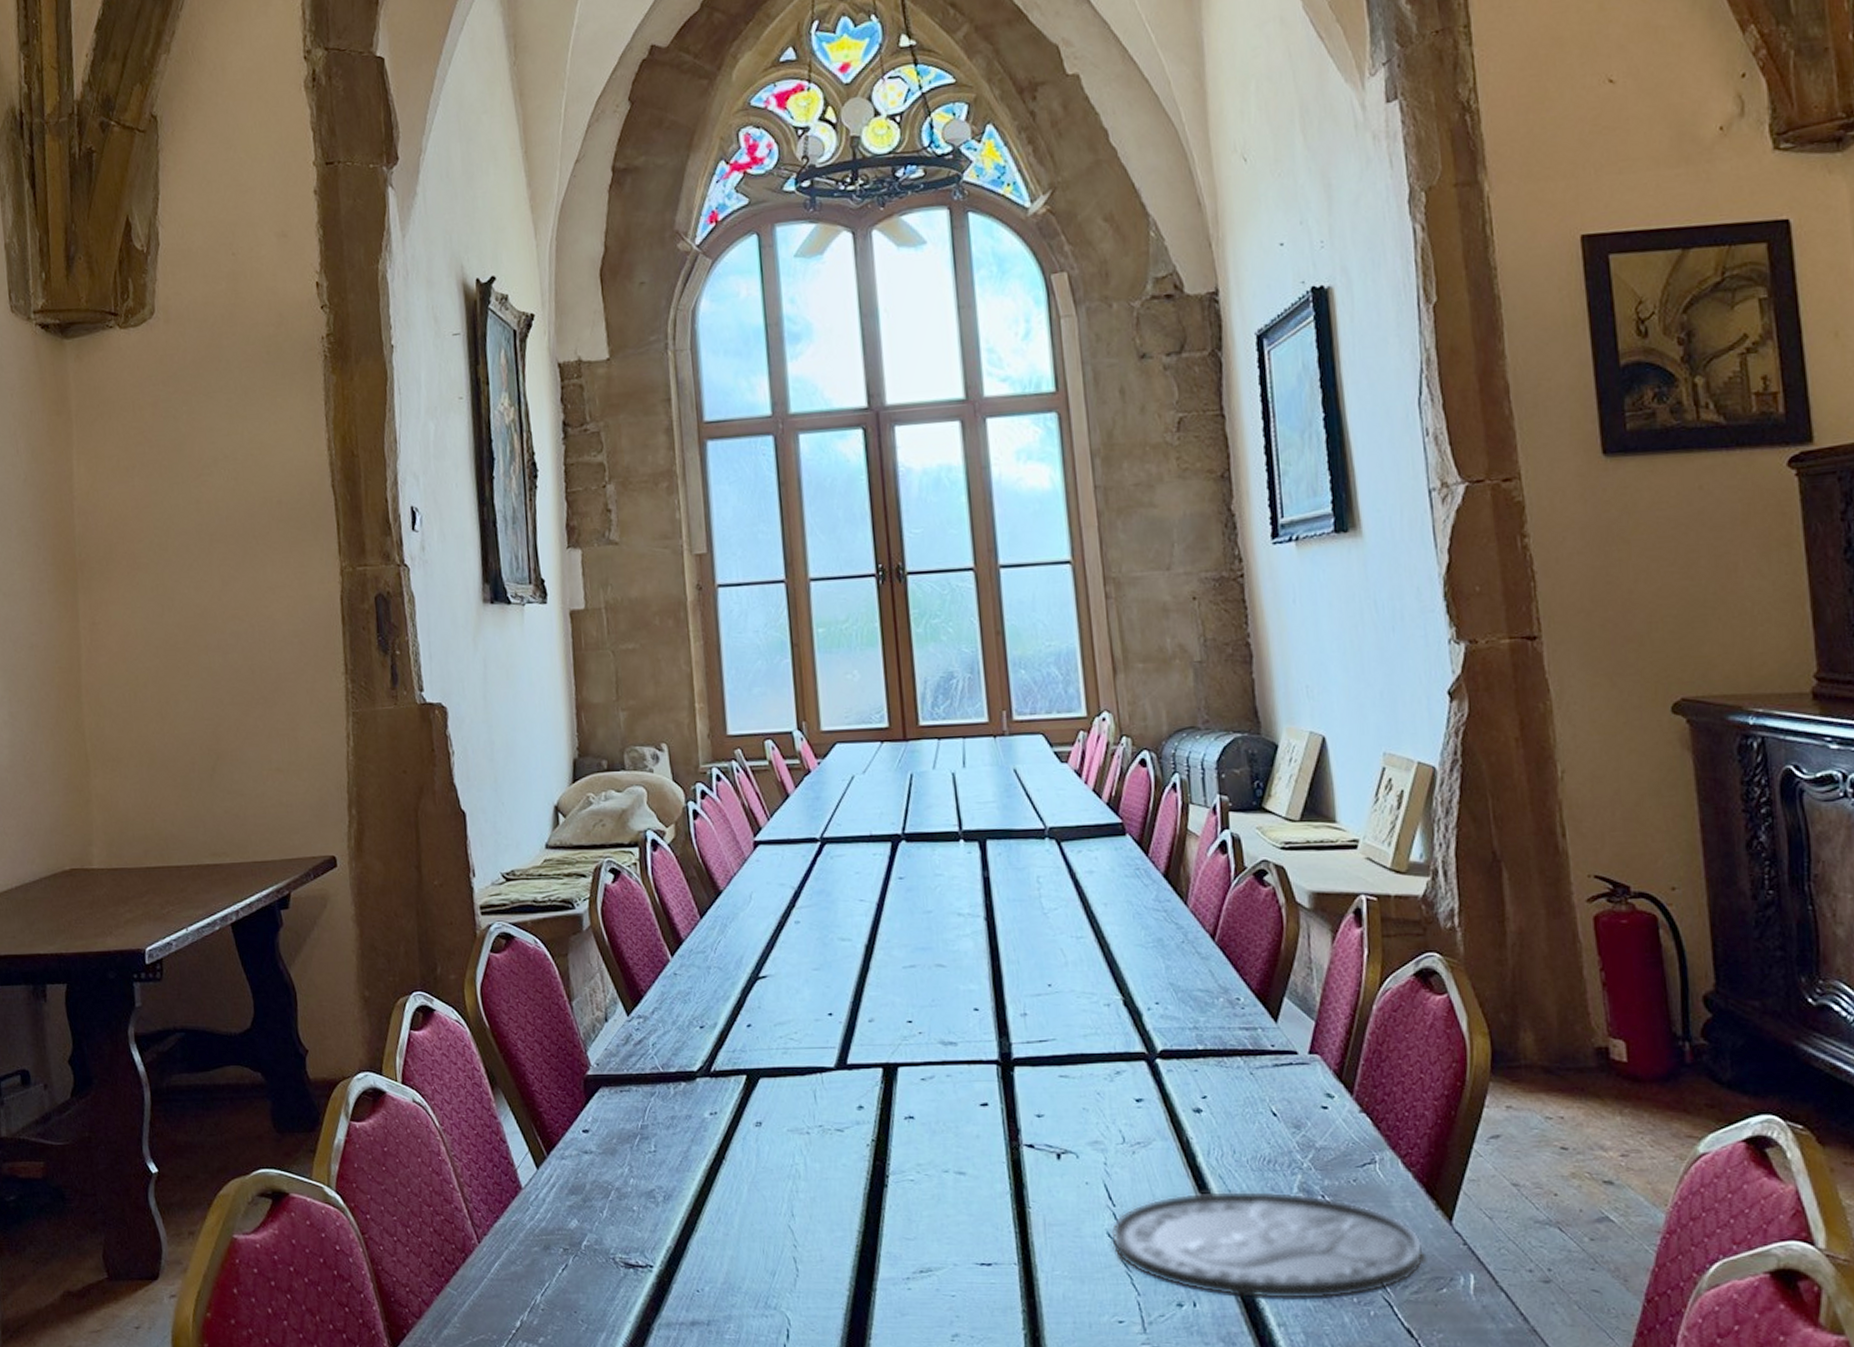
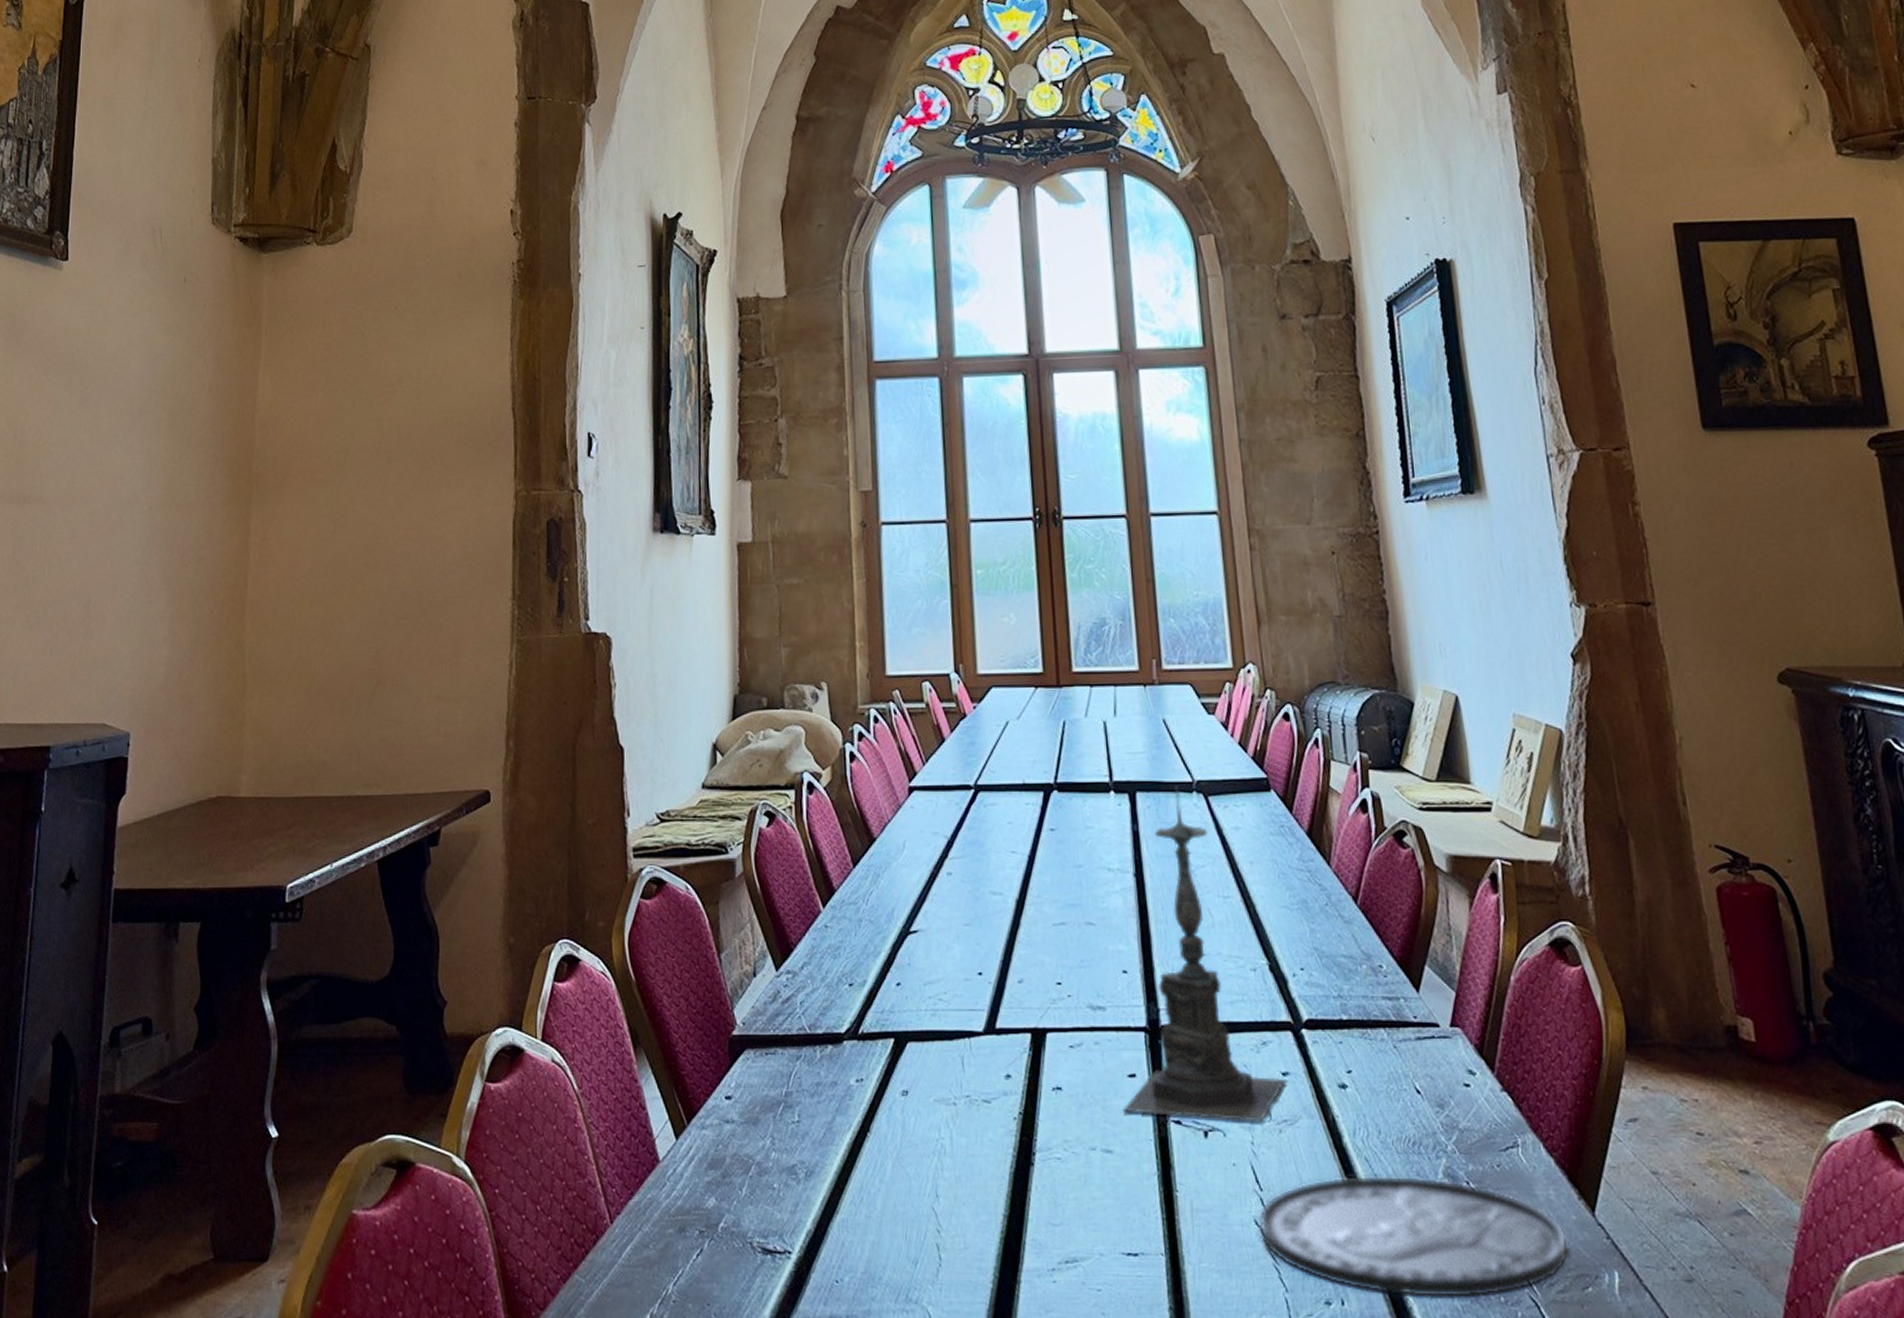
candle holder: none [976,832,1141,1145] -> present [1123,785,1287,1122]

